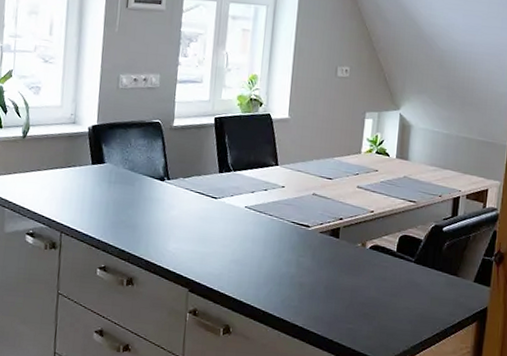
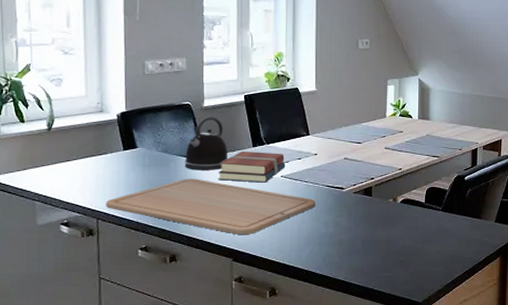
chopping board: none [70,199,279,266] -> present [106,179,316,235]
kettle: none [149,136,194,194] -> present [184,115,228,170]
books: none [181,175,251,212] -> present [218,150,286,183]

